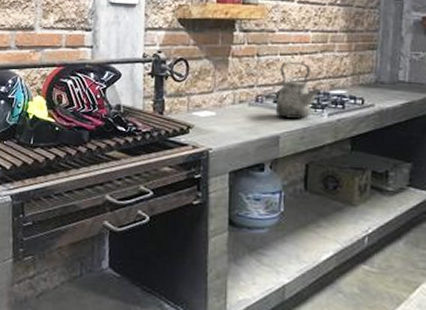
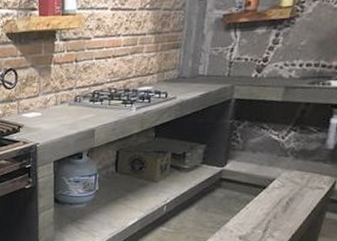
kettle: present [275,61,321,119] -> none [91,64,130,114]

